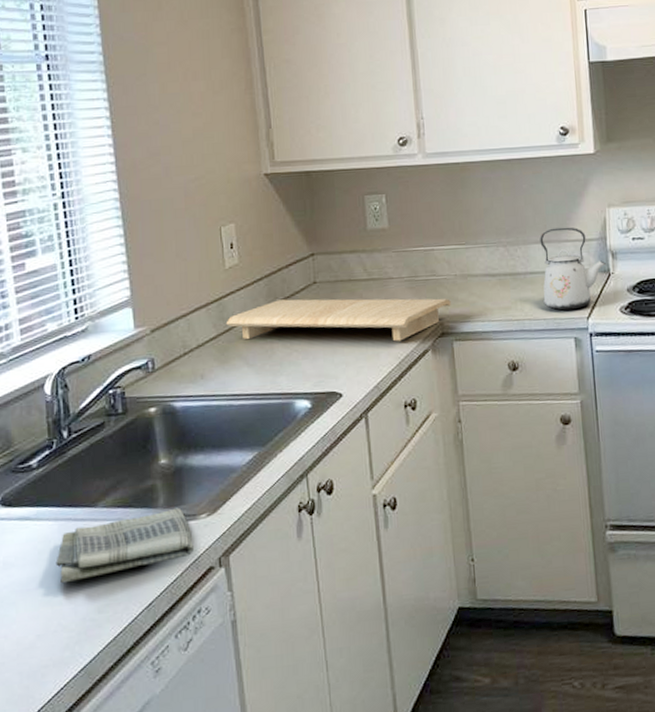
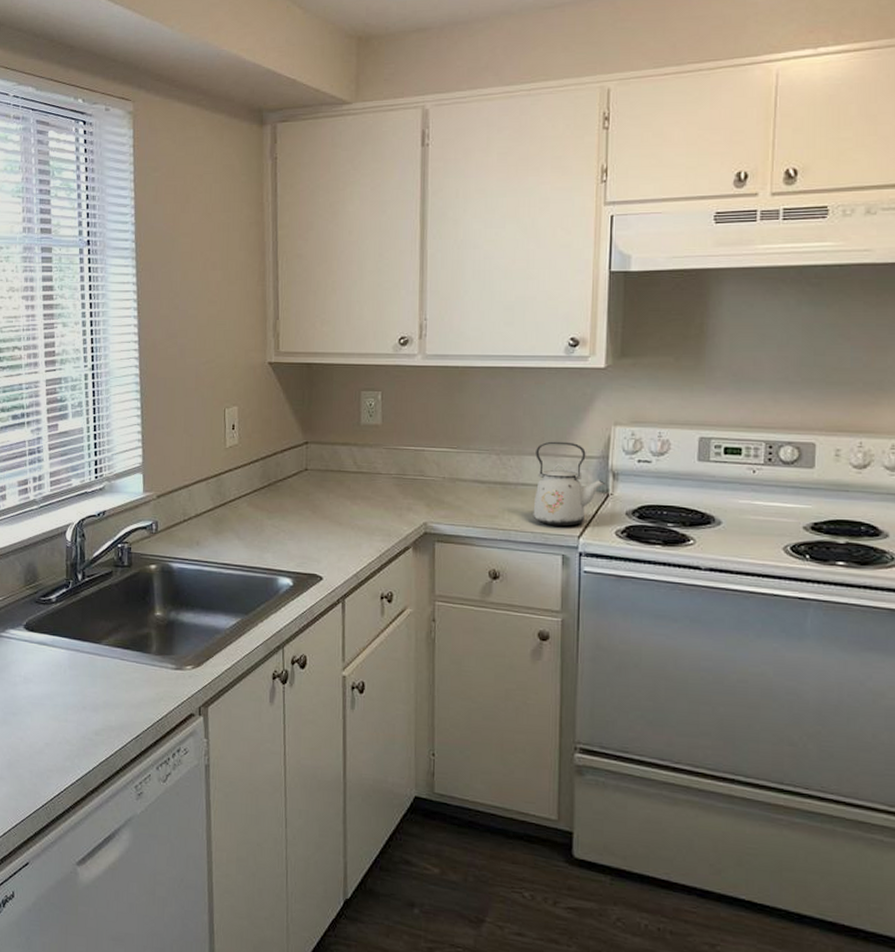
dish towel: present [55,507,195,584] -> none [64,656,179,704]
cutting board: present [226,298,451,342] -> none [222,482,437,535]

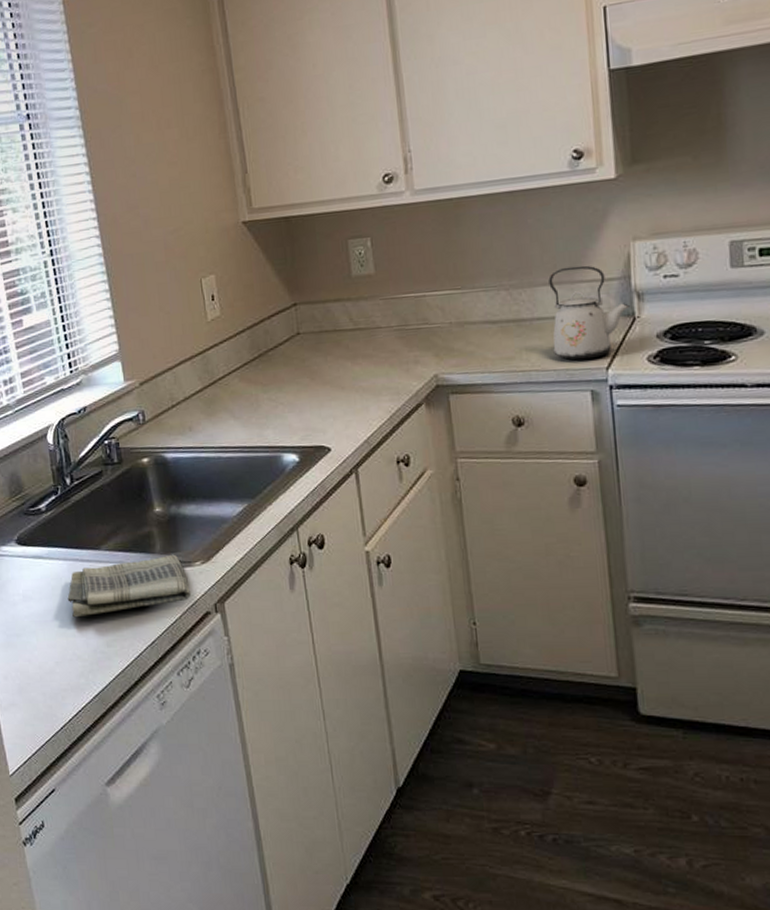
dish towel: none [64,656,179,704] -> present [67,554,192,618]

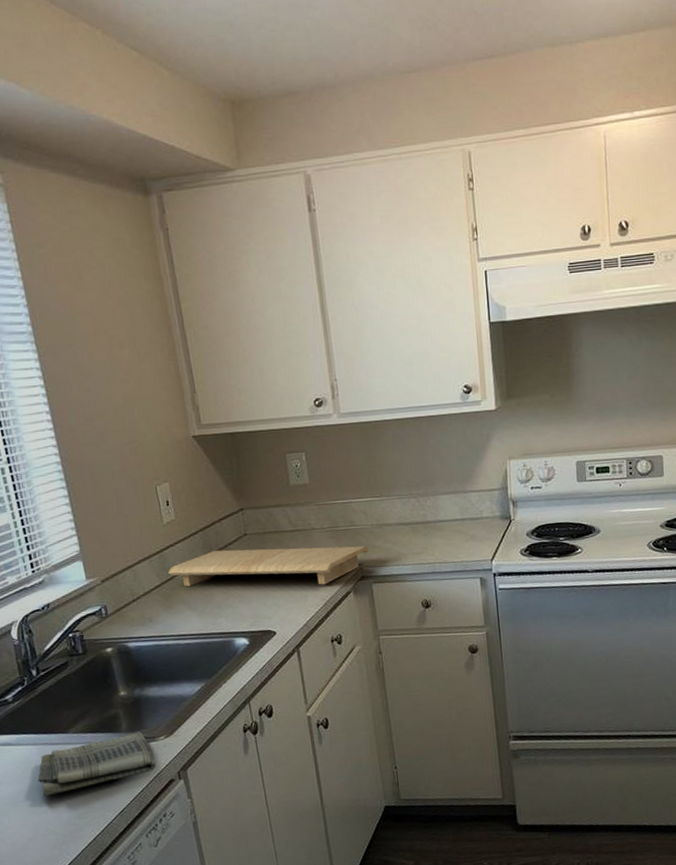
cutting board: none [210,348,446,395] -> present [168,546,369,586]
kettle: present [548,265,630,360] -> none [447,478,507,554]

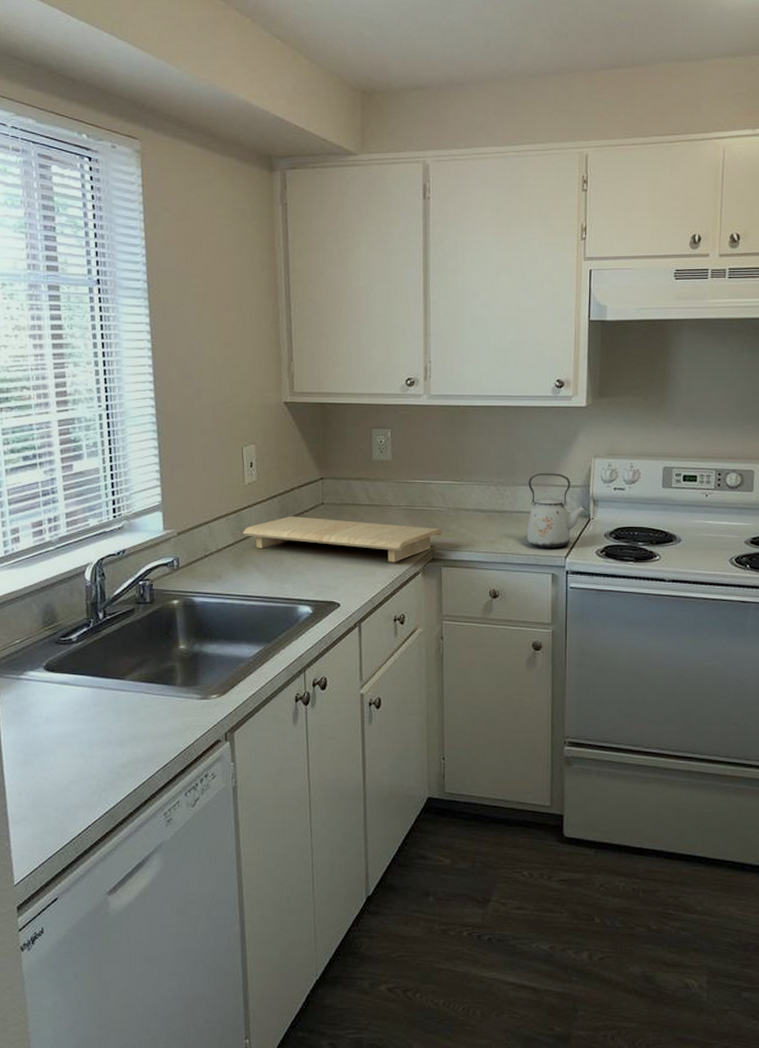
dish towel: present [37,731,157,796] -> none [89,687,205,740]
kettle: none [447,478,507,554] -> present [526,473,587,549]

